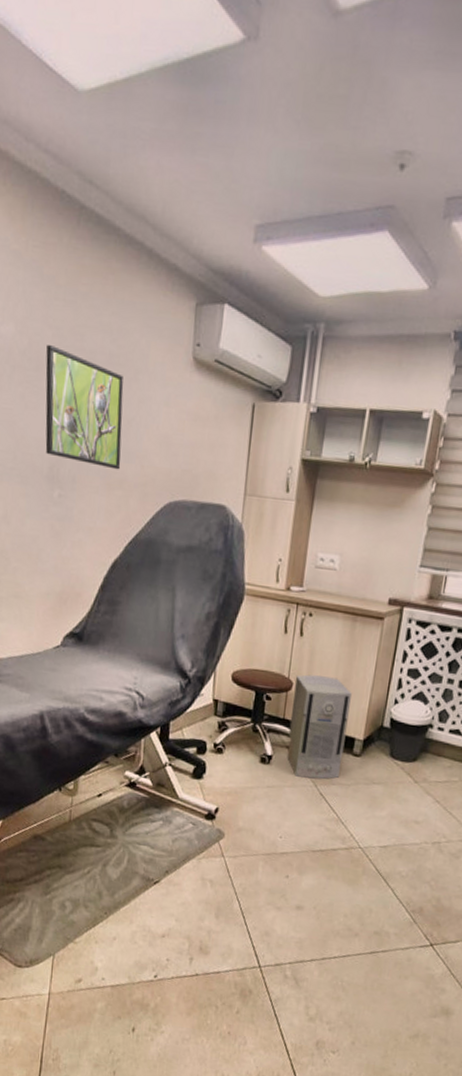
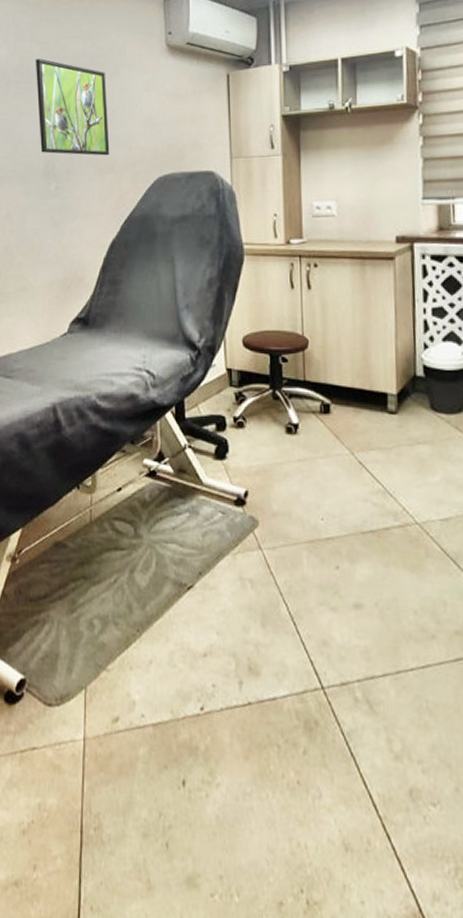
air purifier: present [287,674,353,780] -> none [310,329,377,446]

